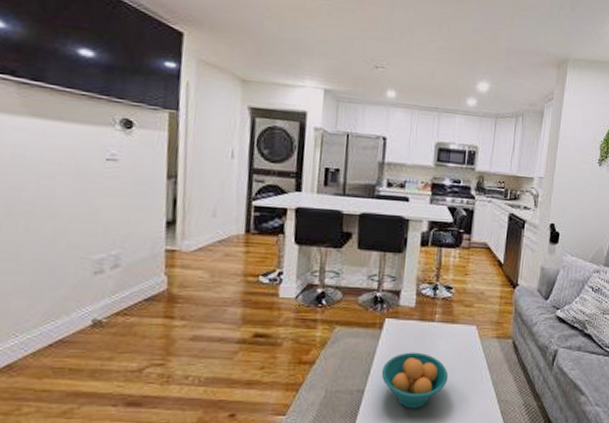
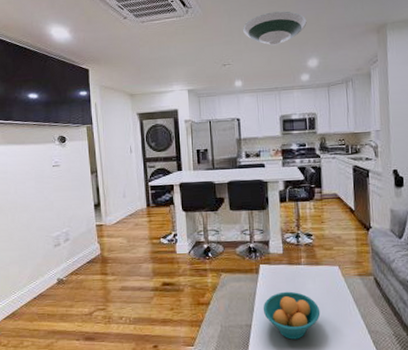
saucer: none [406,14,484,57] -> present [243,11,307,46]

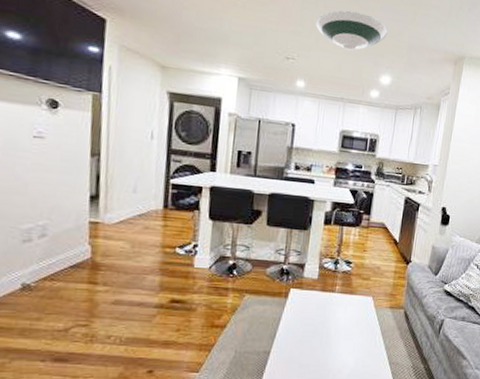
fruit bowl: present [263,291,321,340] -> none [286,319,346,369]

